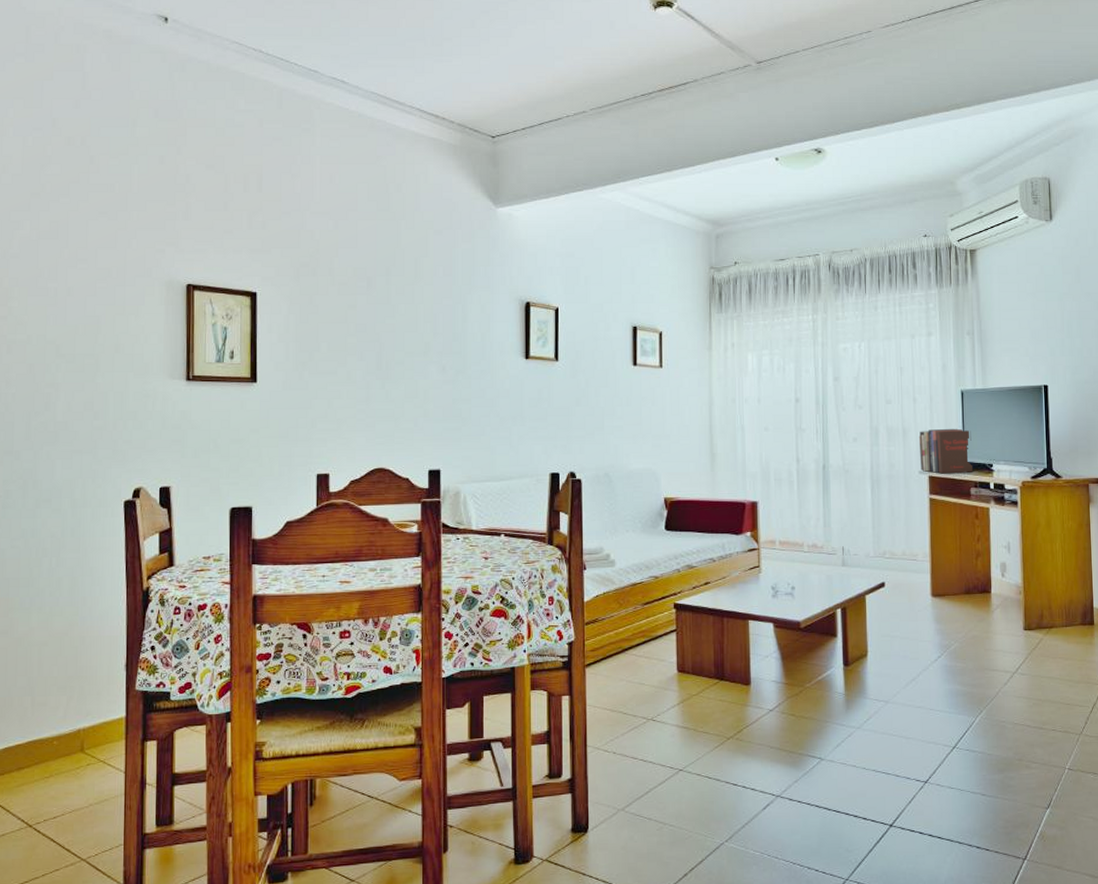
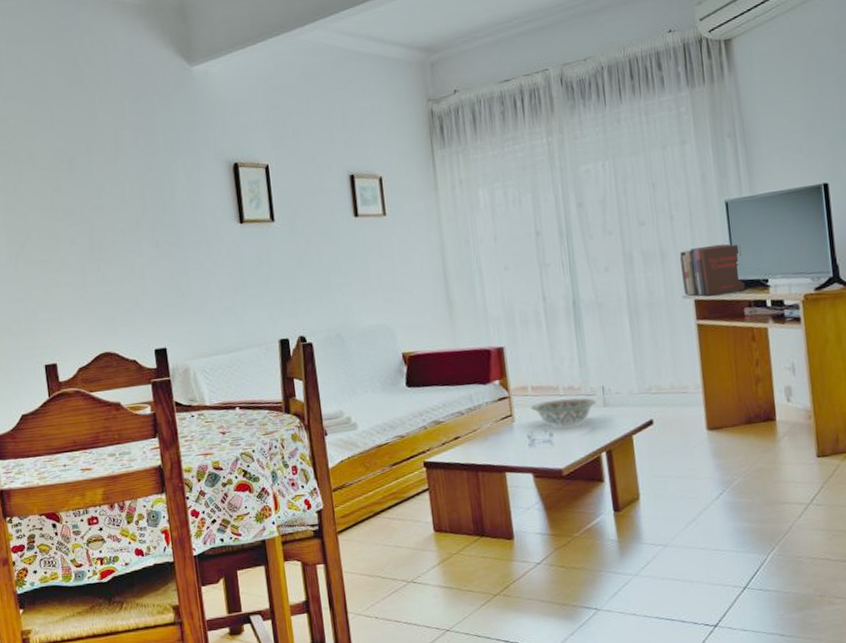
decorative bowl: none [777,555,836,585] -> present [531,398,596,430]

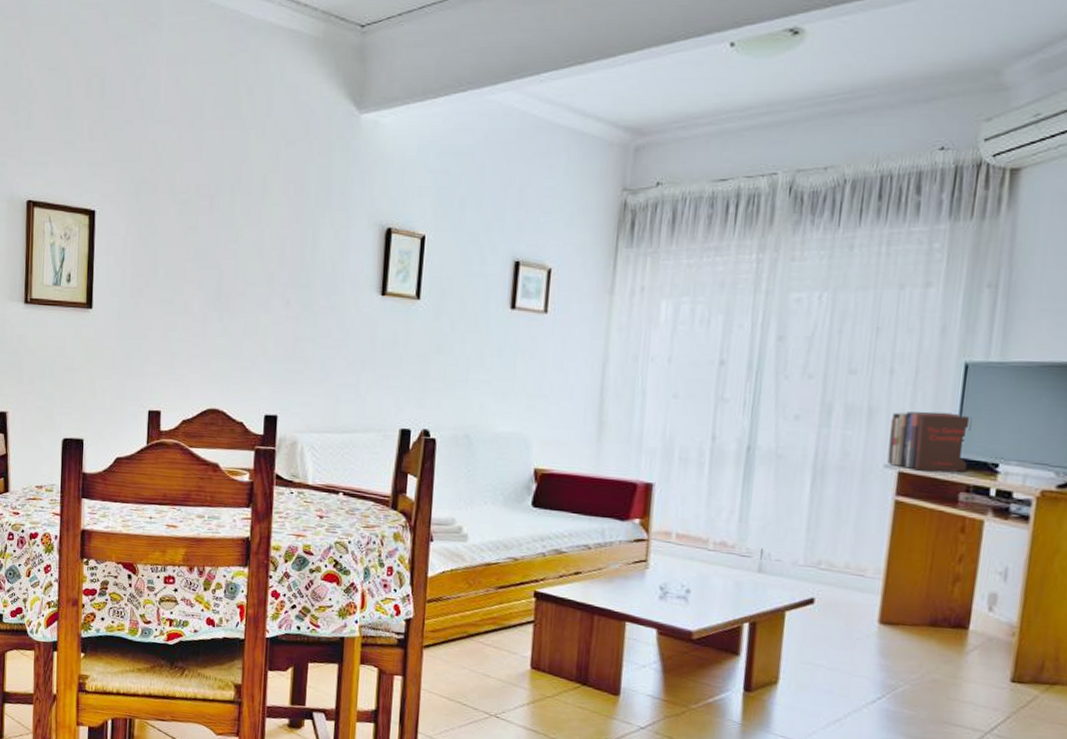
decorative bowl: present [531,398,596,430] -> none [671,553,750,590]

